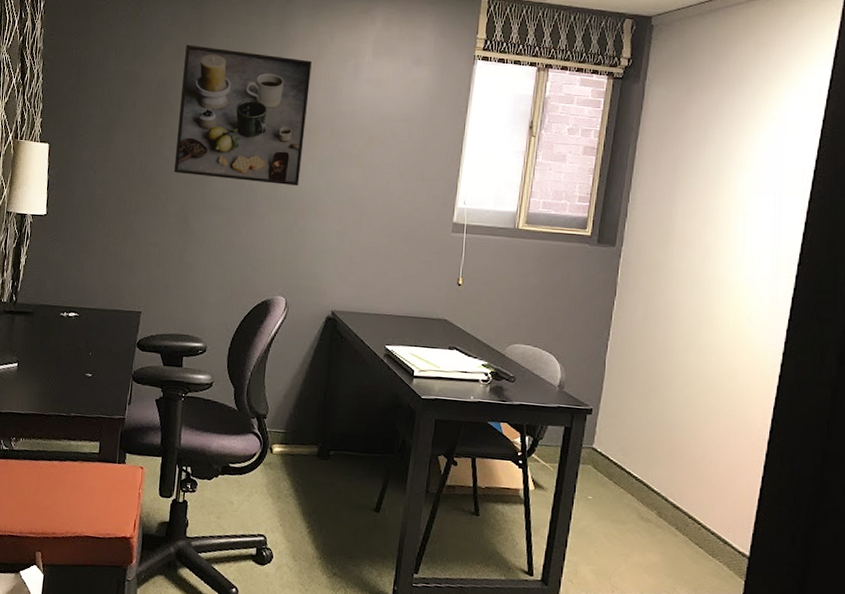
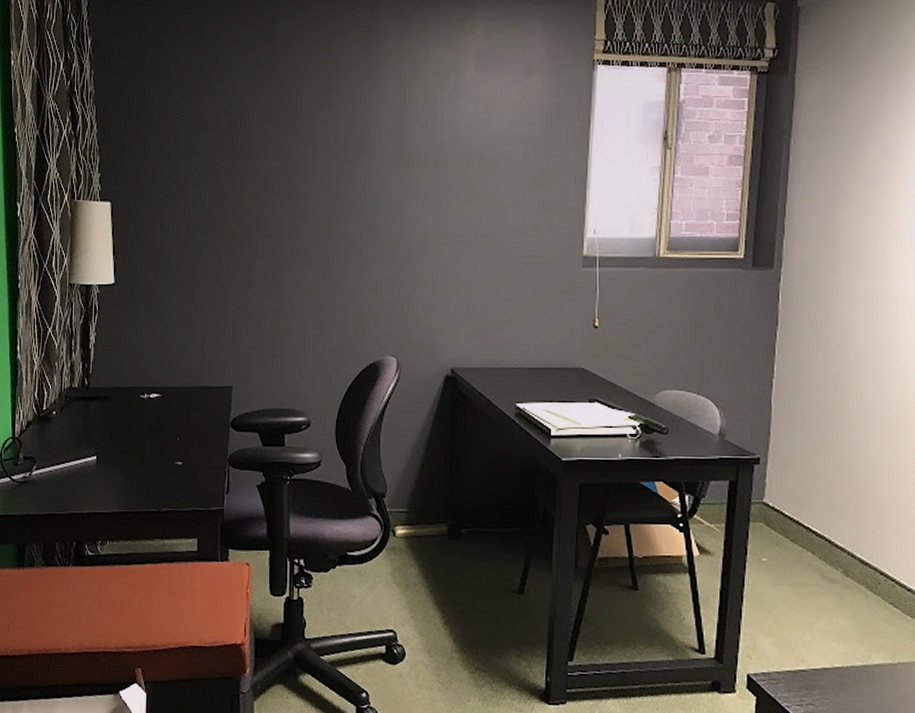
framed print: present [174,45,312,186] -> none [257,74,405,228]

